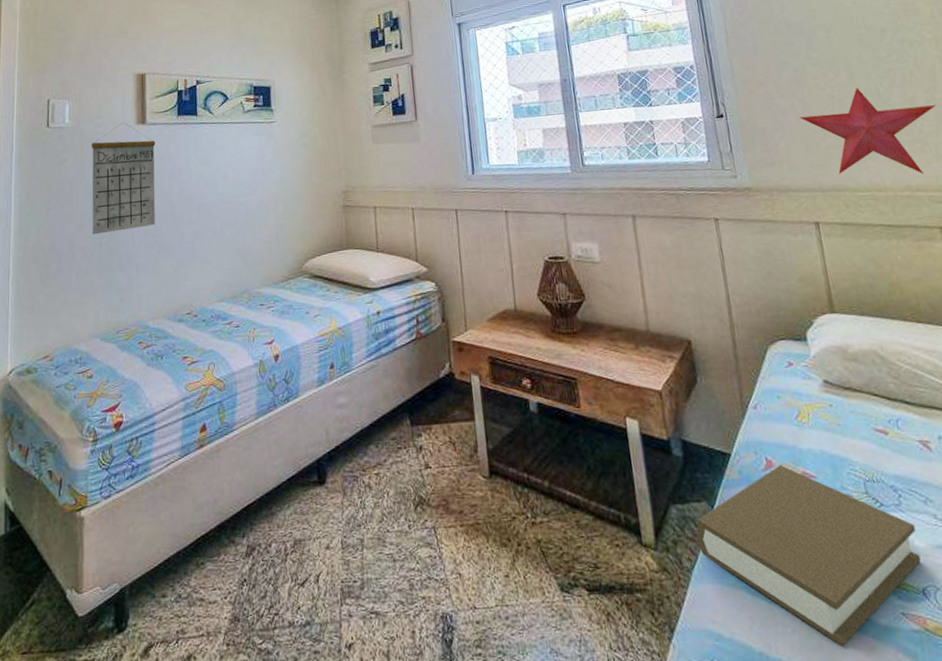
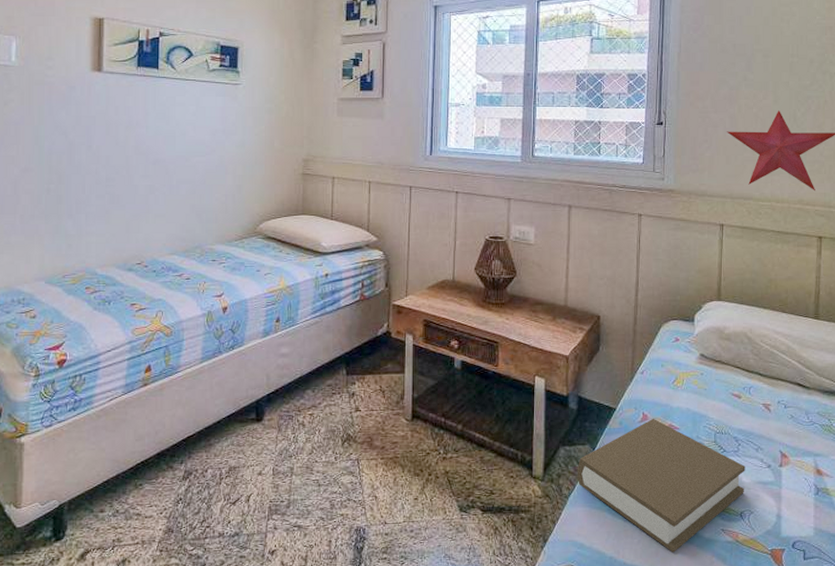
calendar: present [92,122,156,235] -> none [40,67,112,180]

